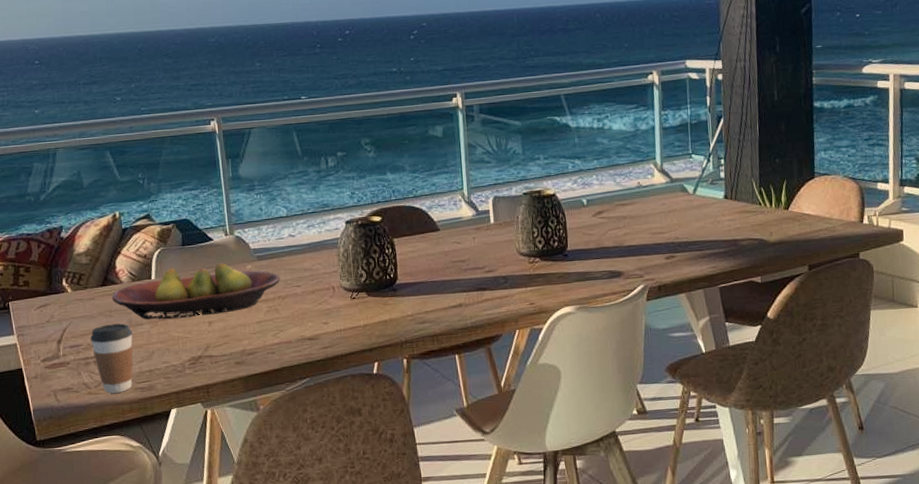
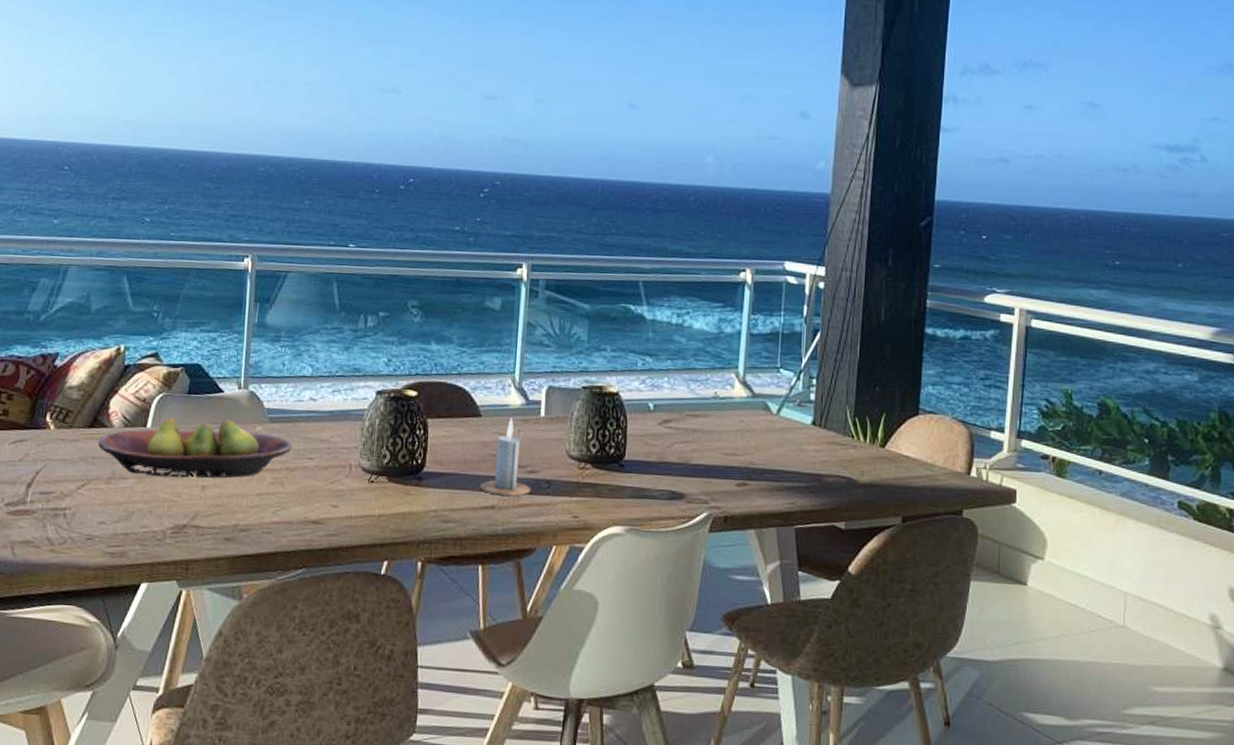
coffee cup: present [90,323,133,393] -> none [64,473,115,555]
candle: none [446,228,491,295] -> present [479,417,531,496]

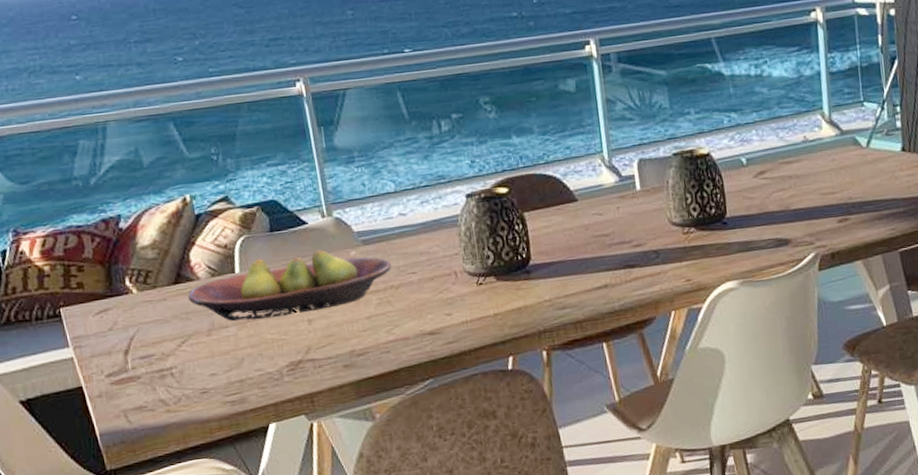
candle: present [479,417,531,496] -> none [588,196,641,274]

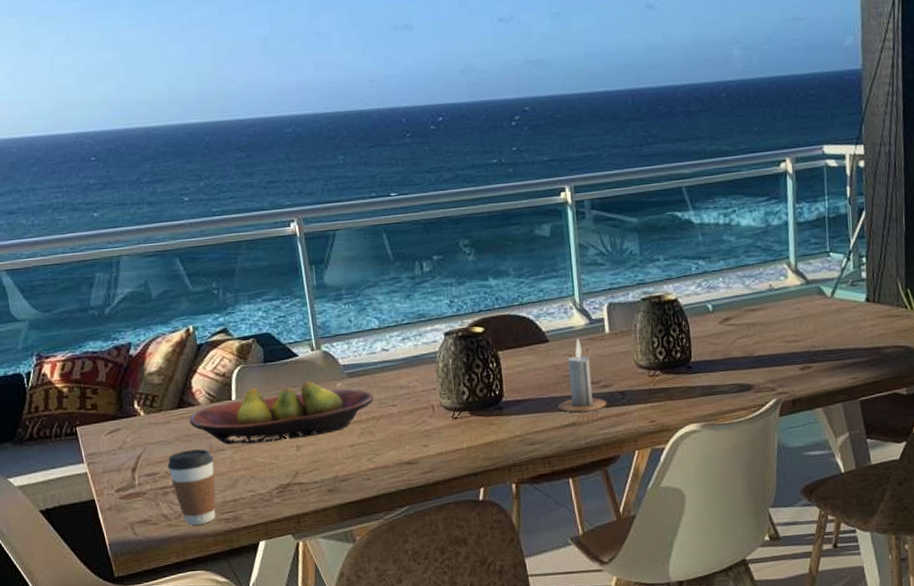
coffee cup: none [164,327,220,410] -> present [167,449,216,525]
candle: none [588,196,641,274] -> present [557,338,607,413]

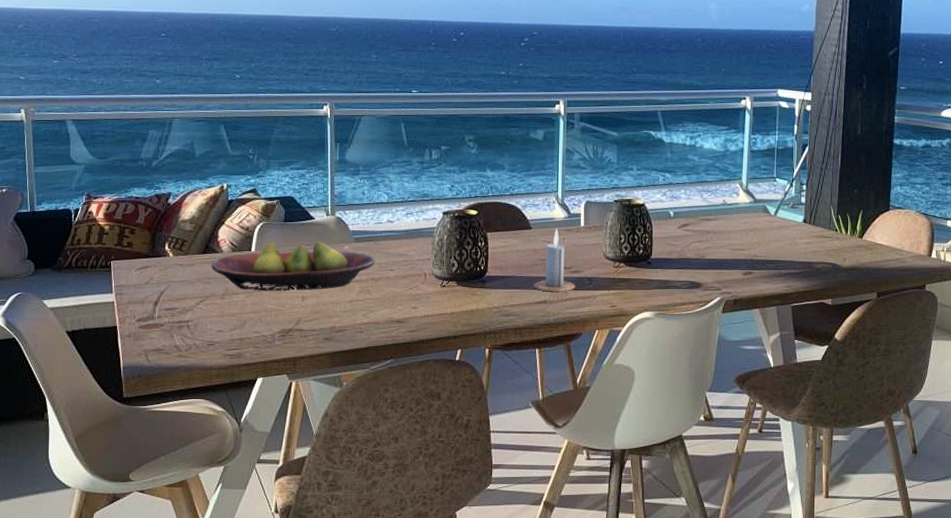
coffee cup: present [167,449,216,525] -> none [186,291,228,358]

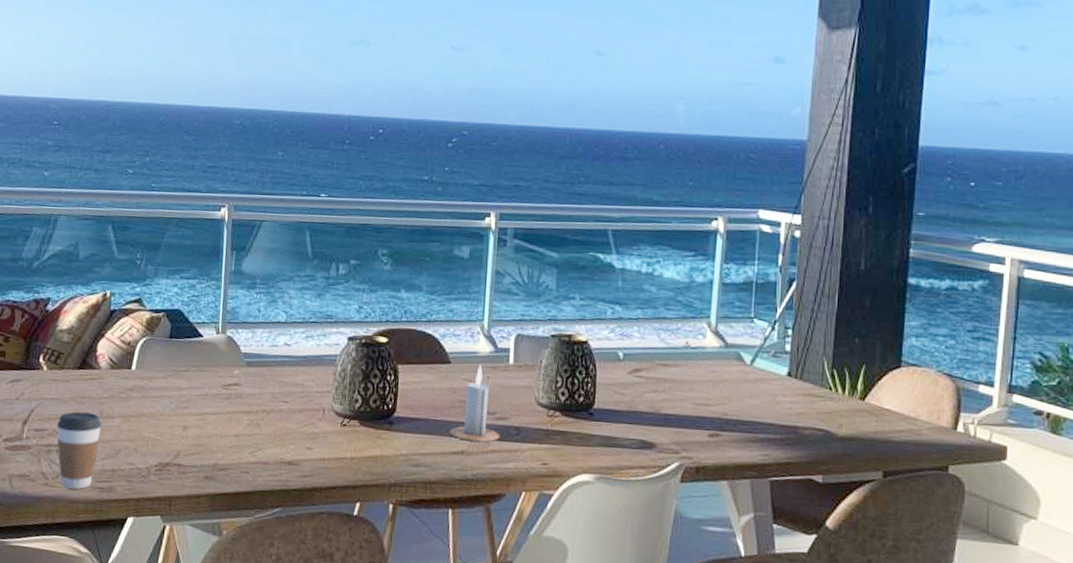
coffee cup: none [186,291,228,358] -> present [57,411,102,490]
fruit bowl: present [211,241,376,291] -> none [86,360,268,419]

